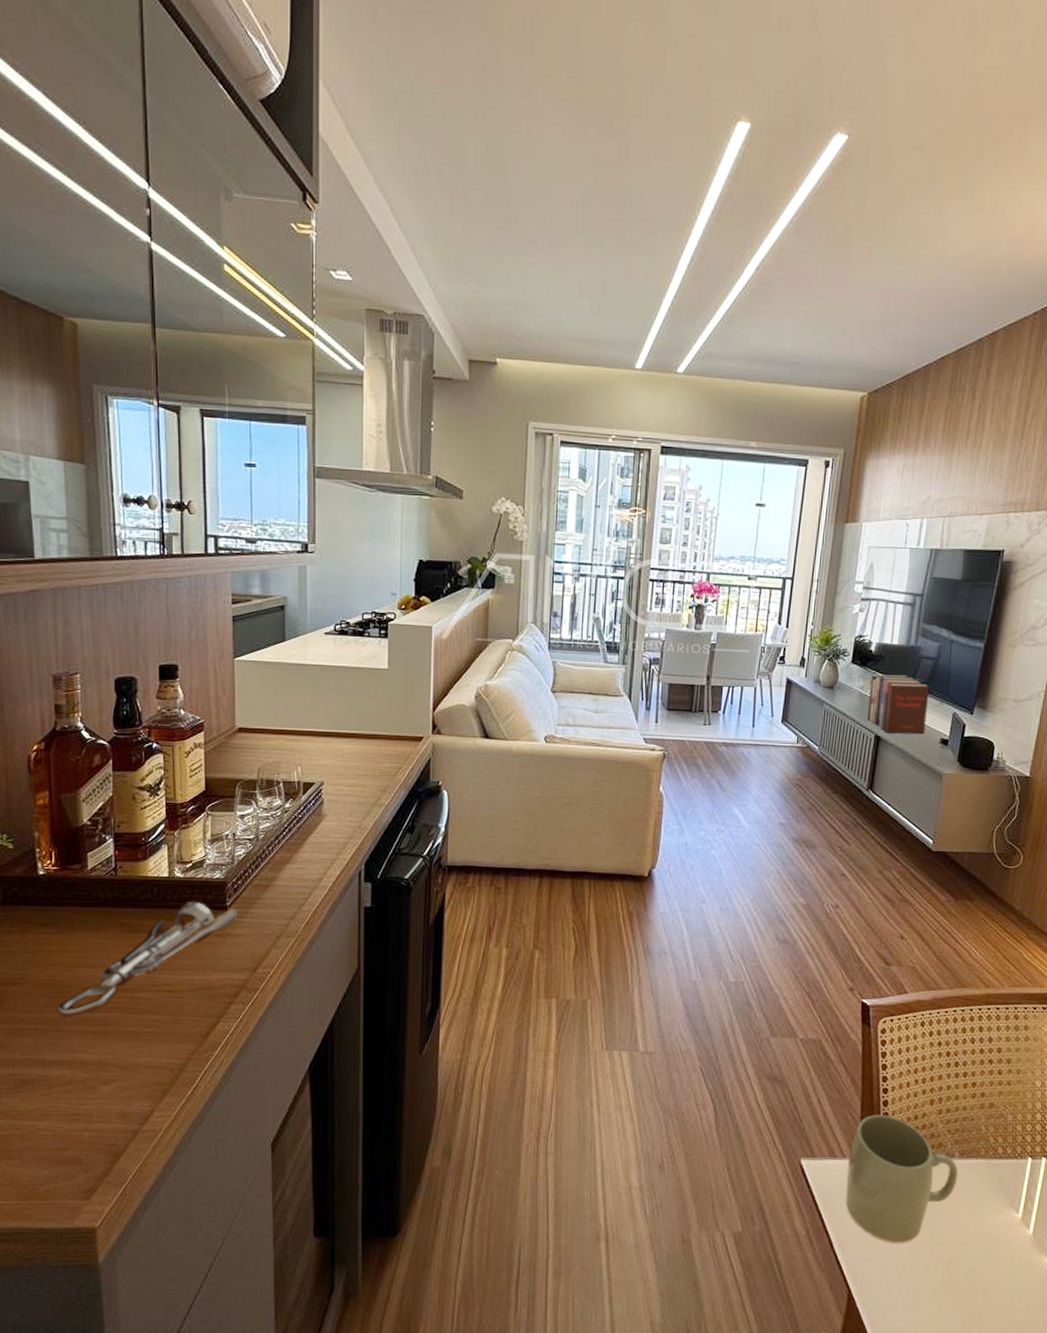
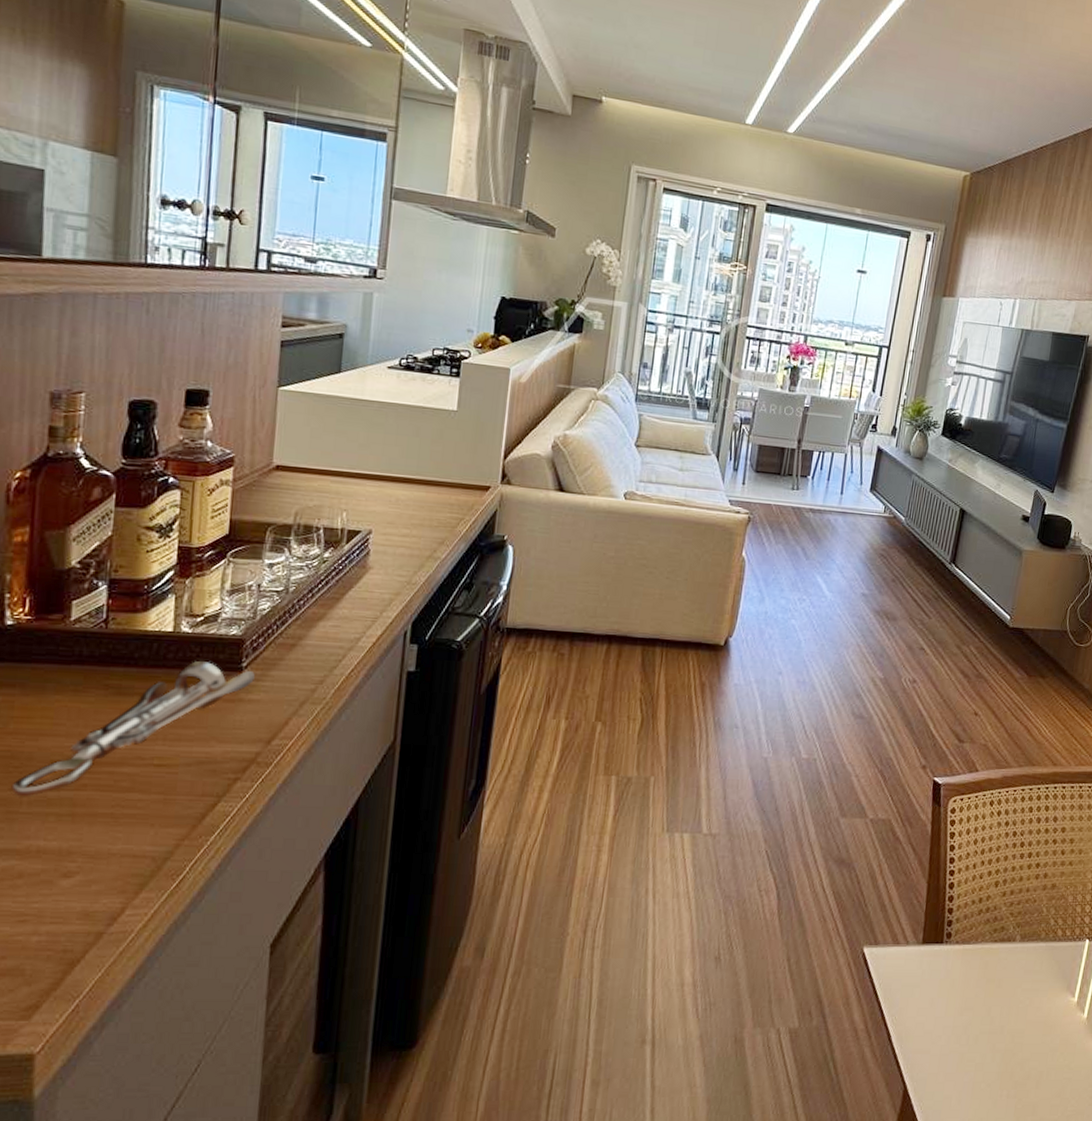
mug: present [845,1115,958,1244] -> none [906,898,1019,1034]
books: present [867,674,929,735] -> none [953,448,1014,511]

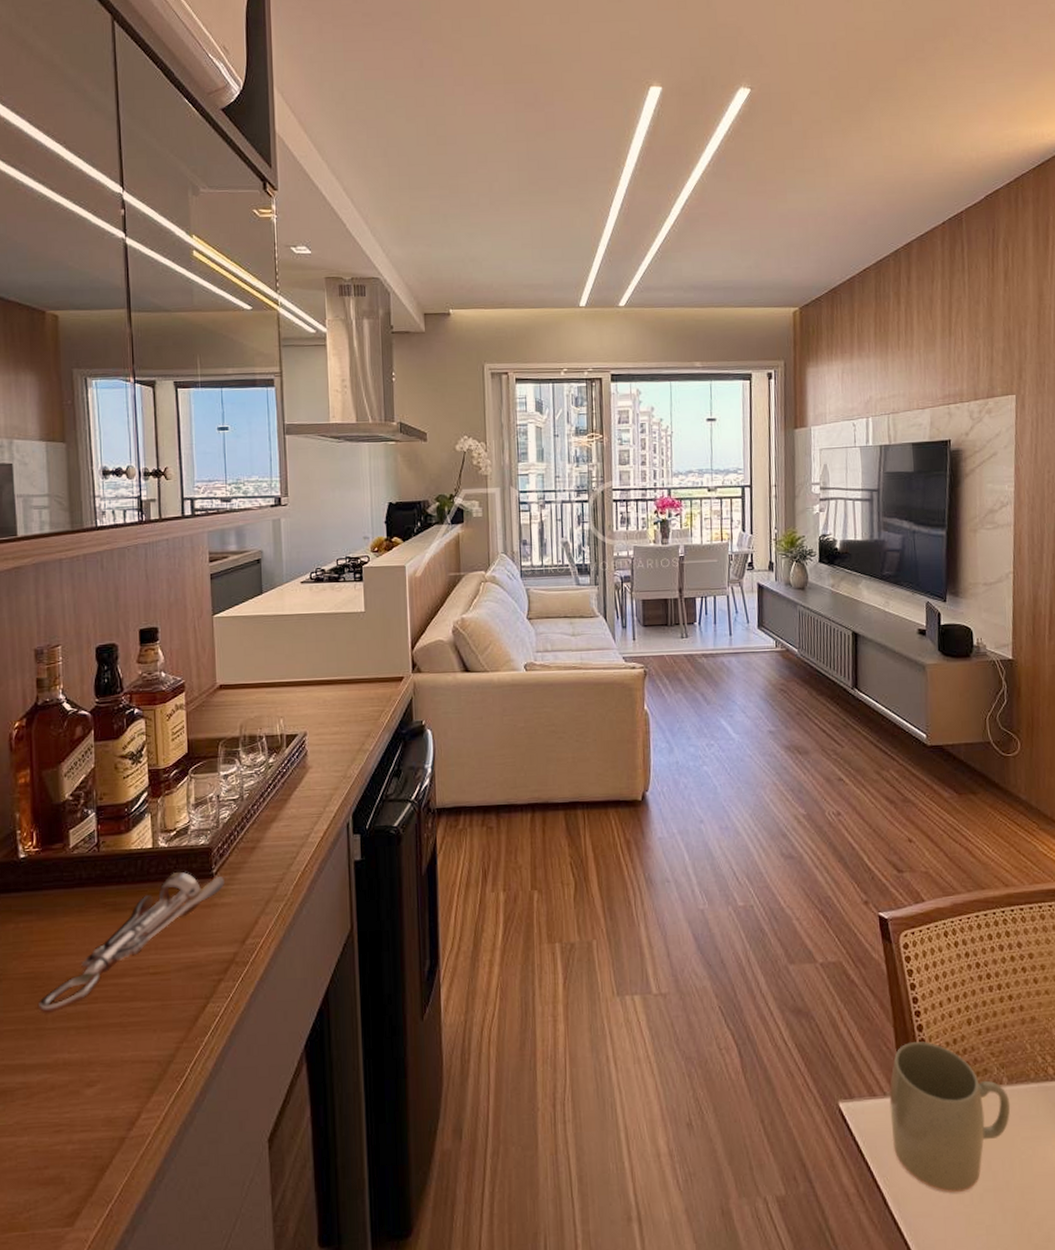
mug: none [906,898,1019,1034] -> present [889,1041,1011,1193]

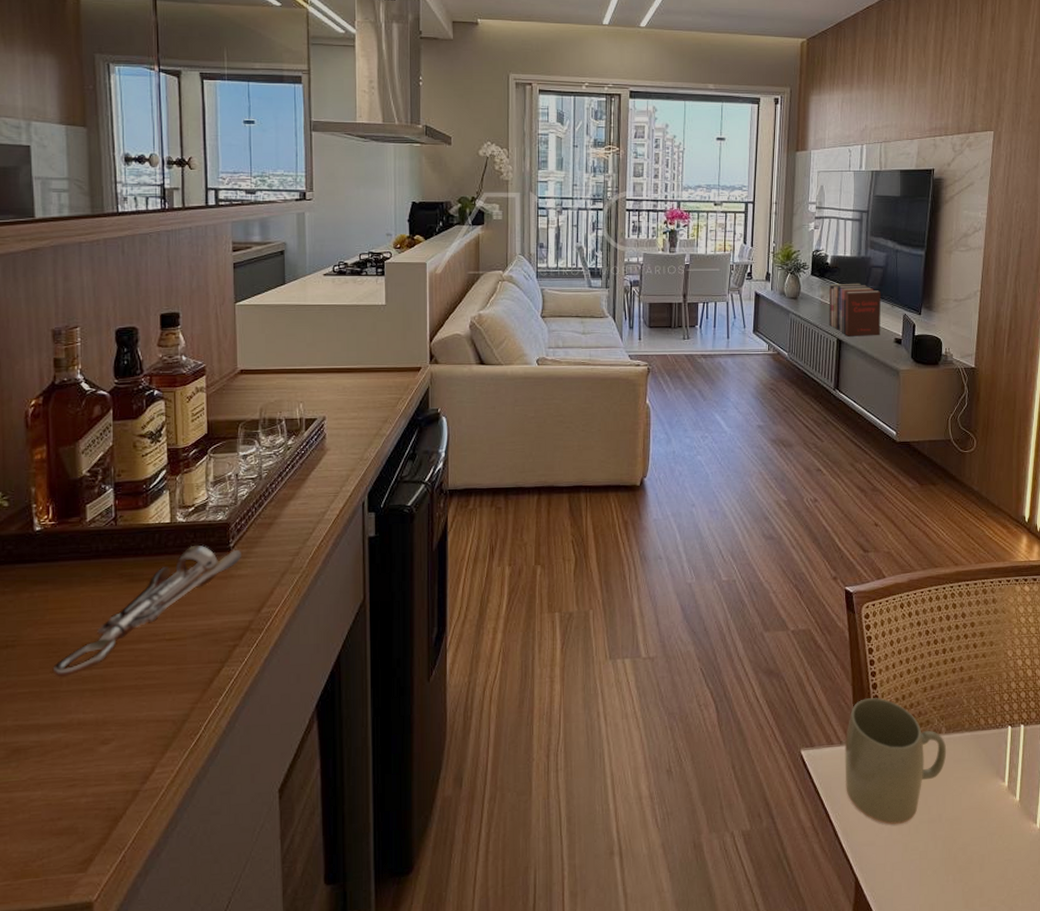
books: none [839,570,902,629] -> present [829,284,881,337]

